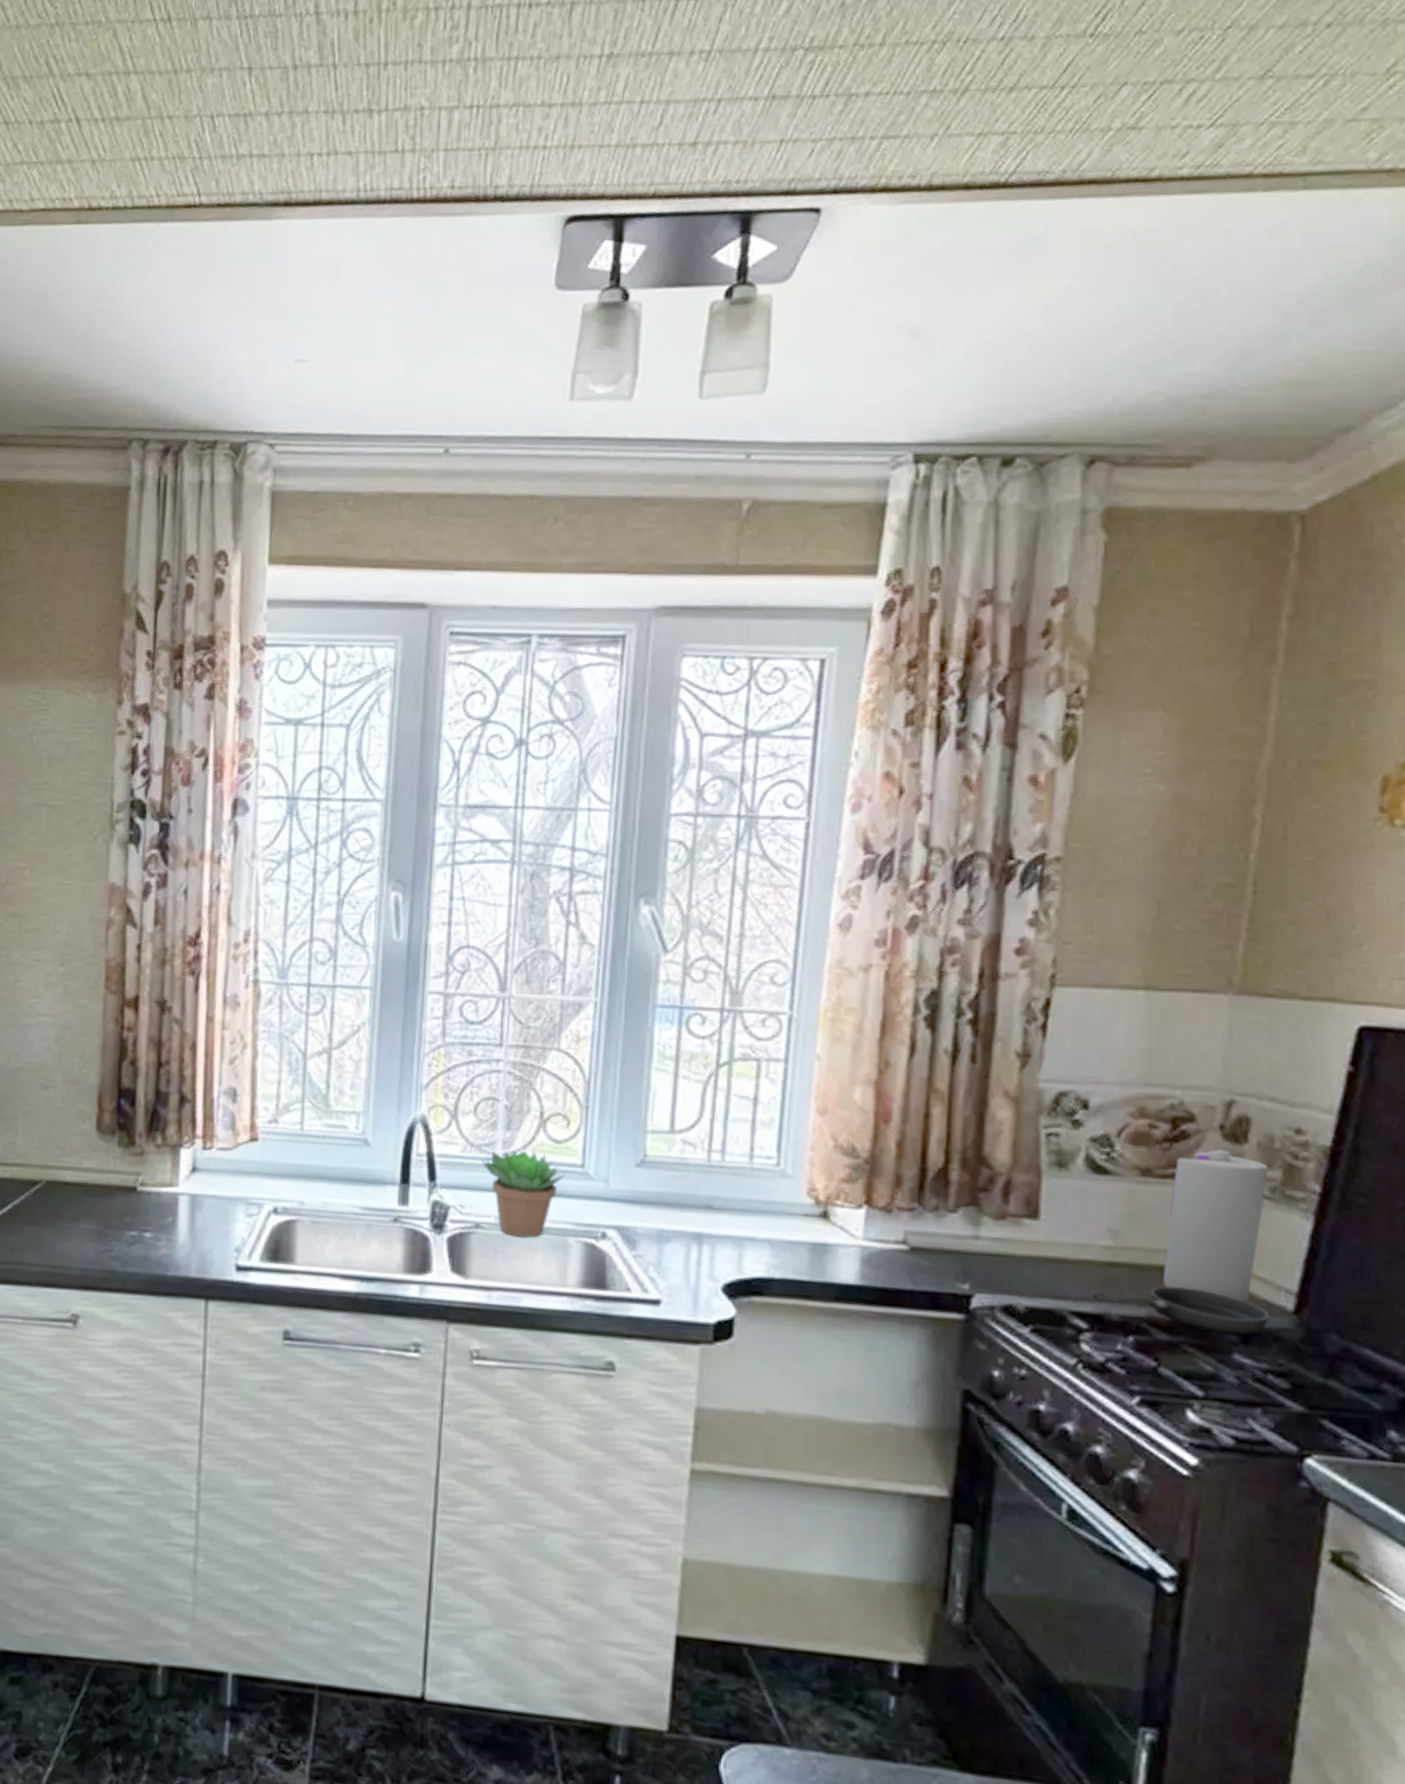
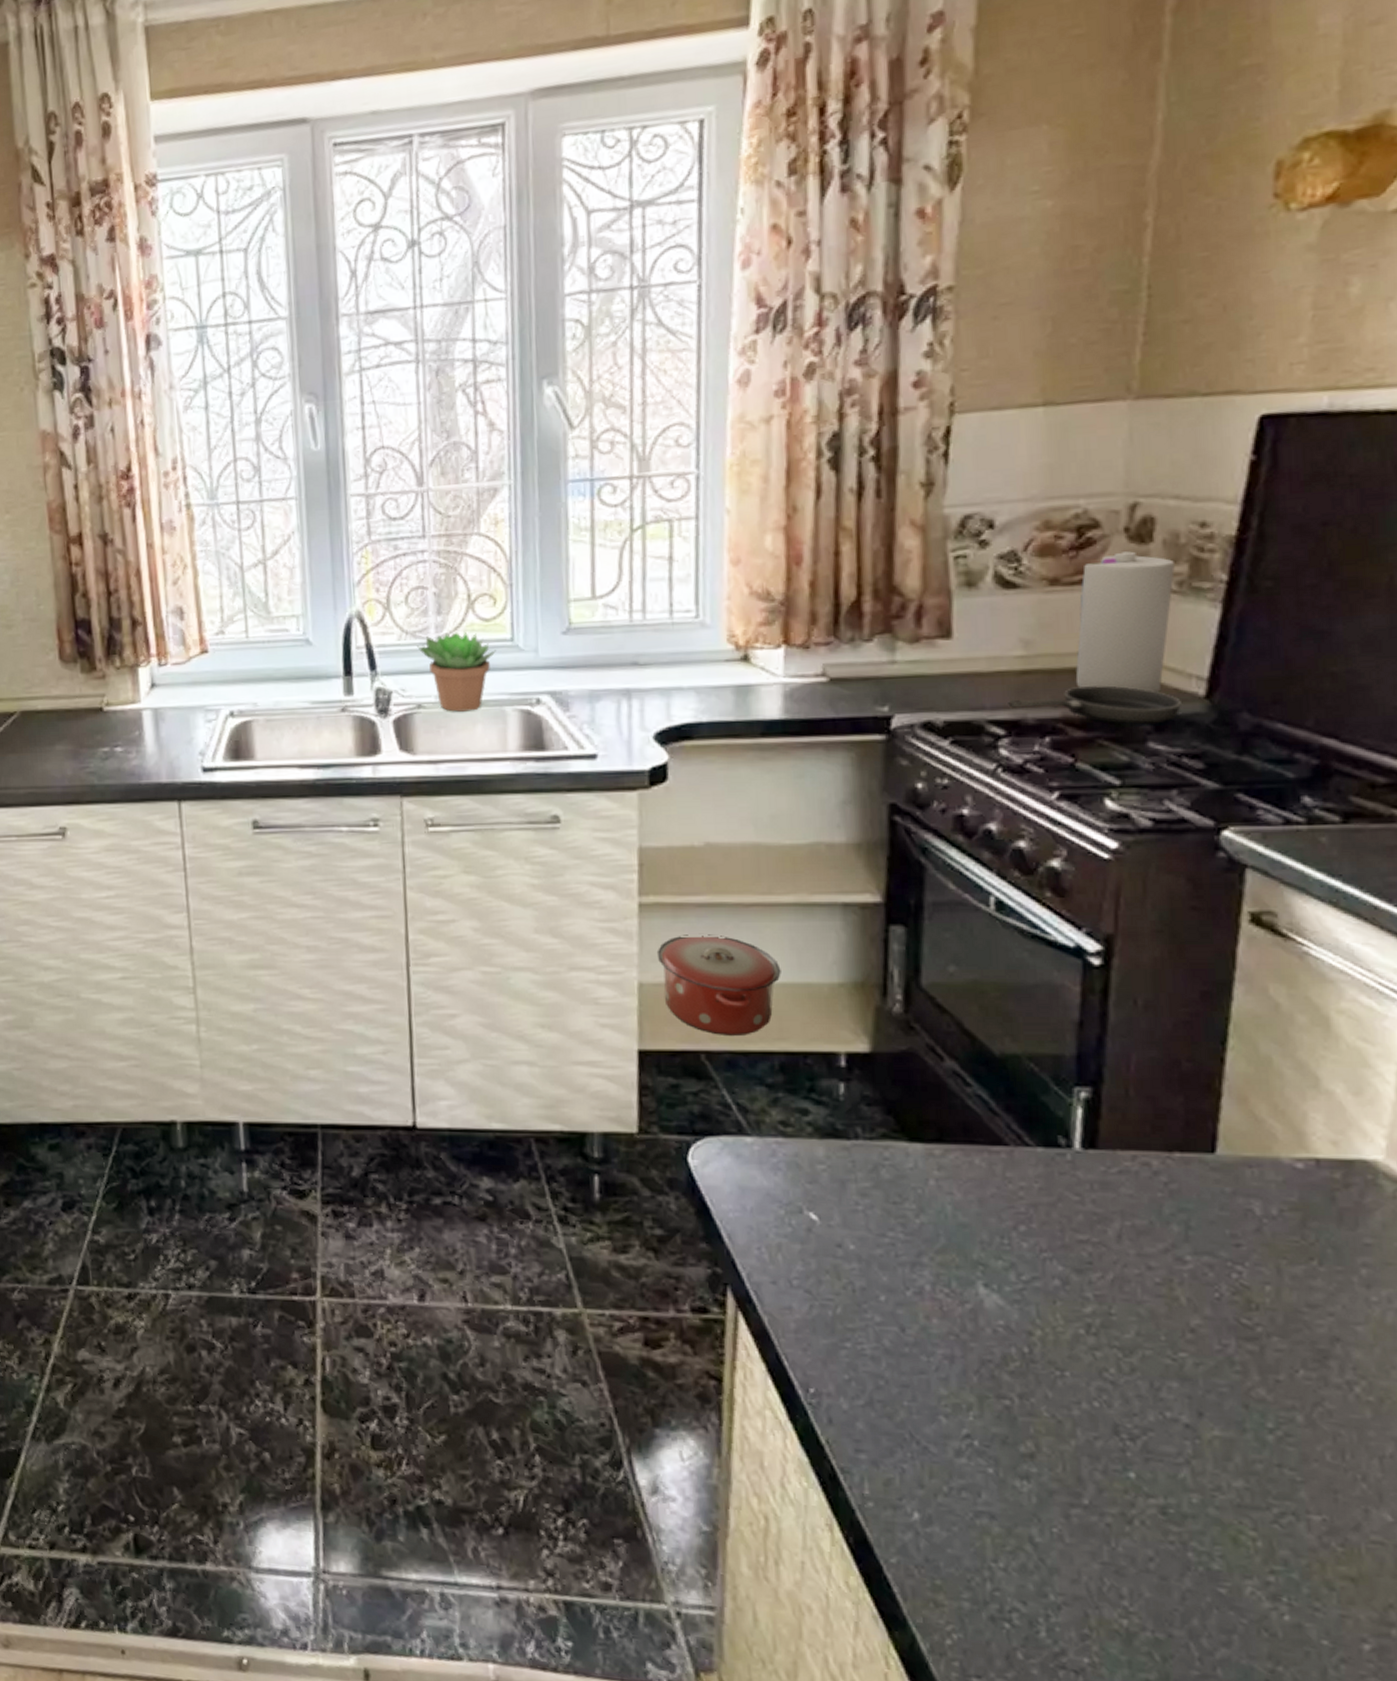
casserole: none [705,1510,837,1631] -> present [656,934,781,1037]

